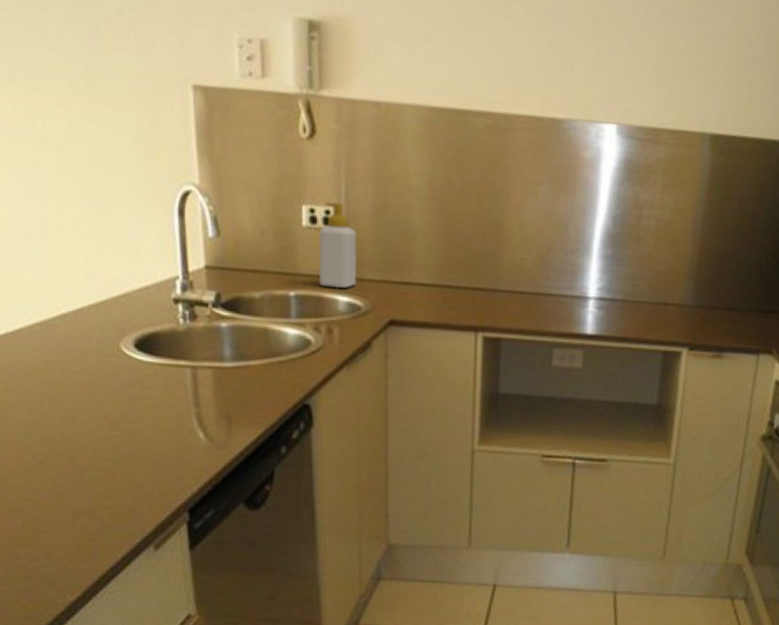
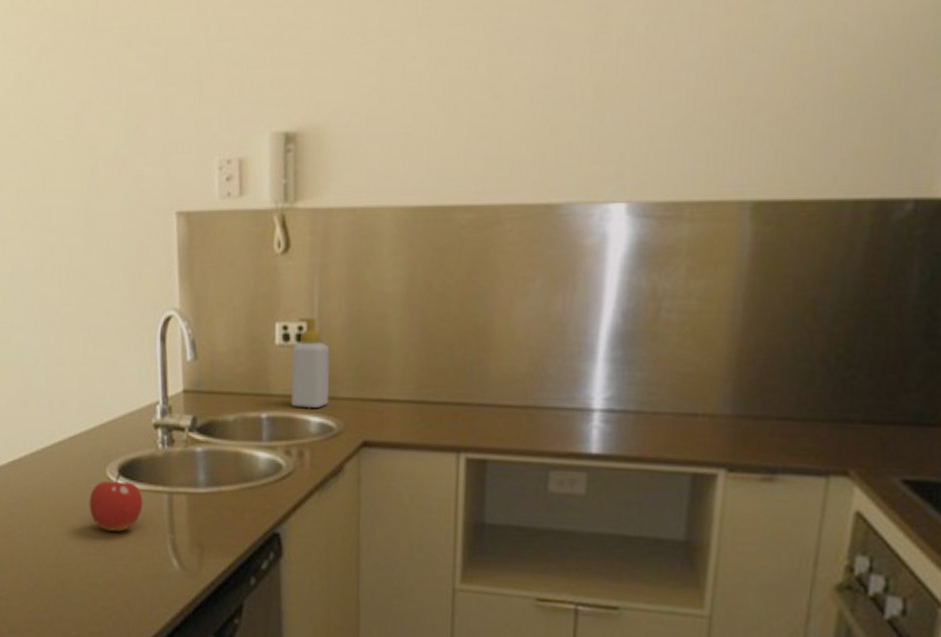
fruit: none [101,346,164,406] -> present [89,472,143,532]

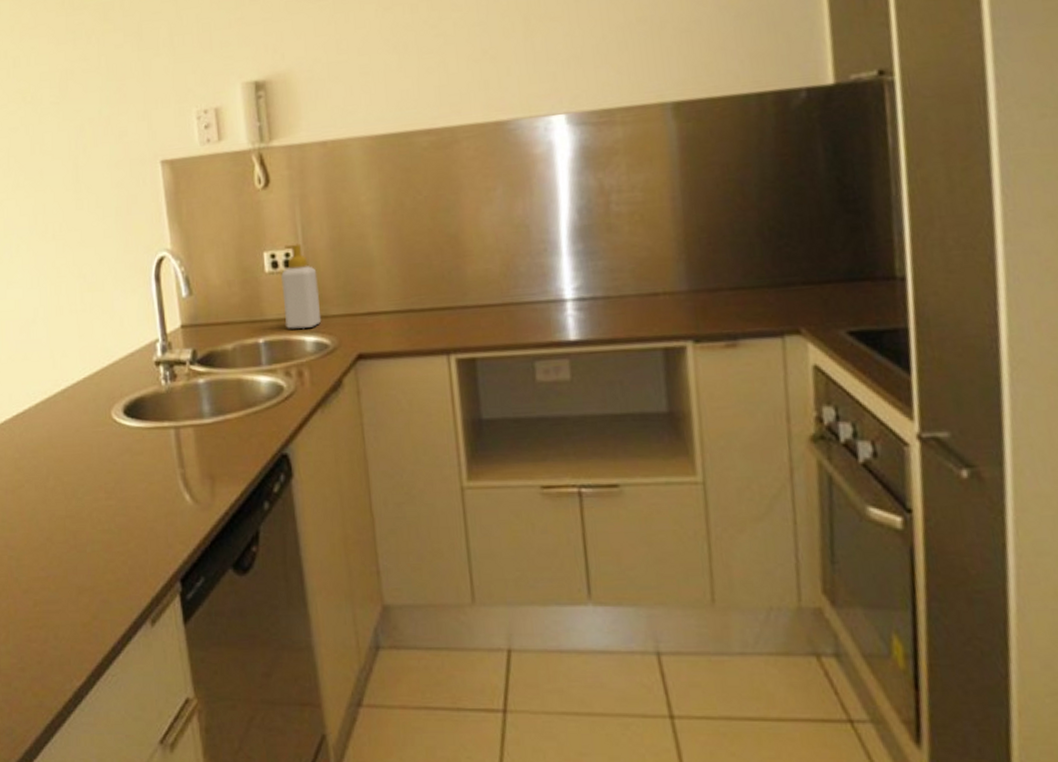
fruit: present [89,472,143,532] -> none [96,412,151,473]

